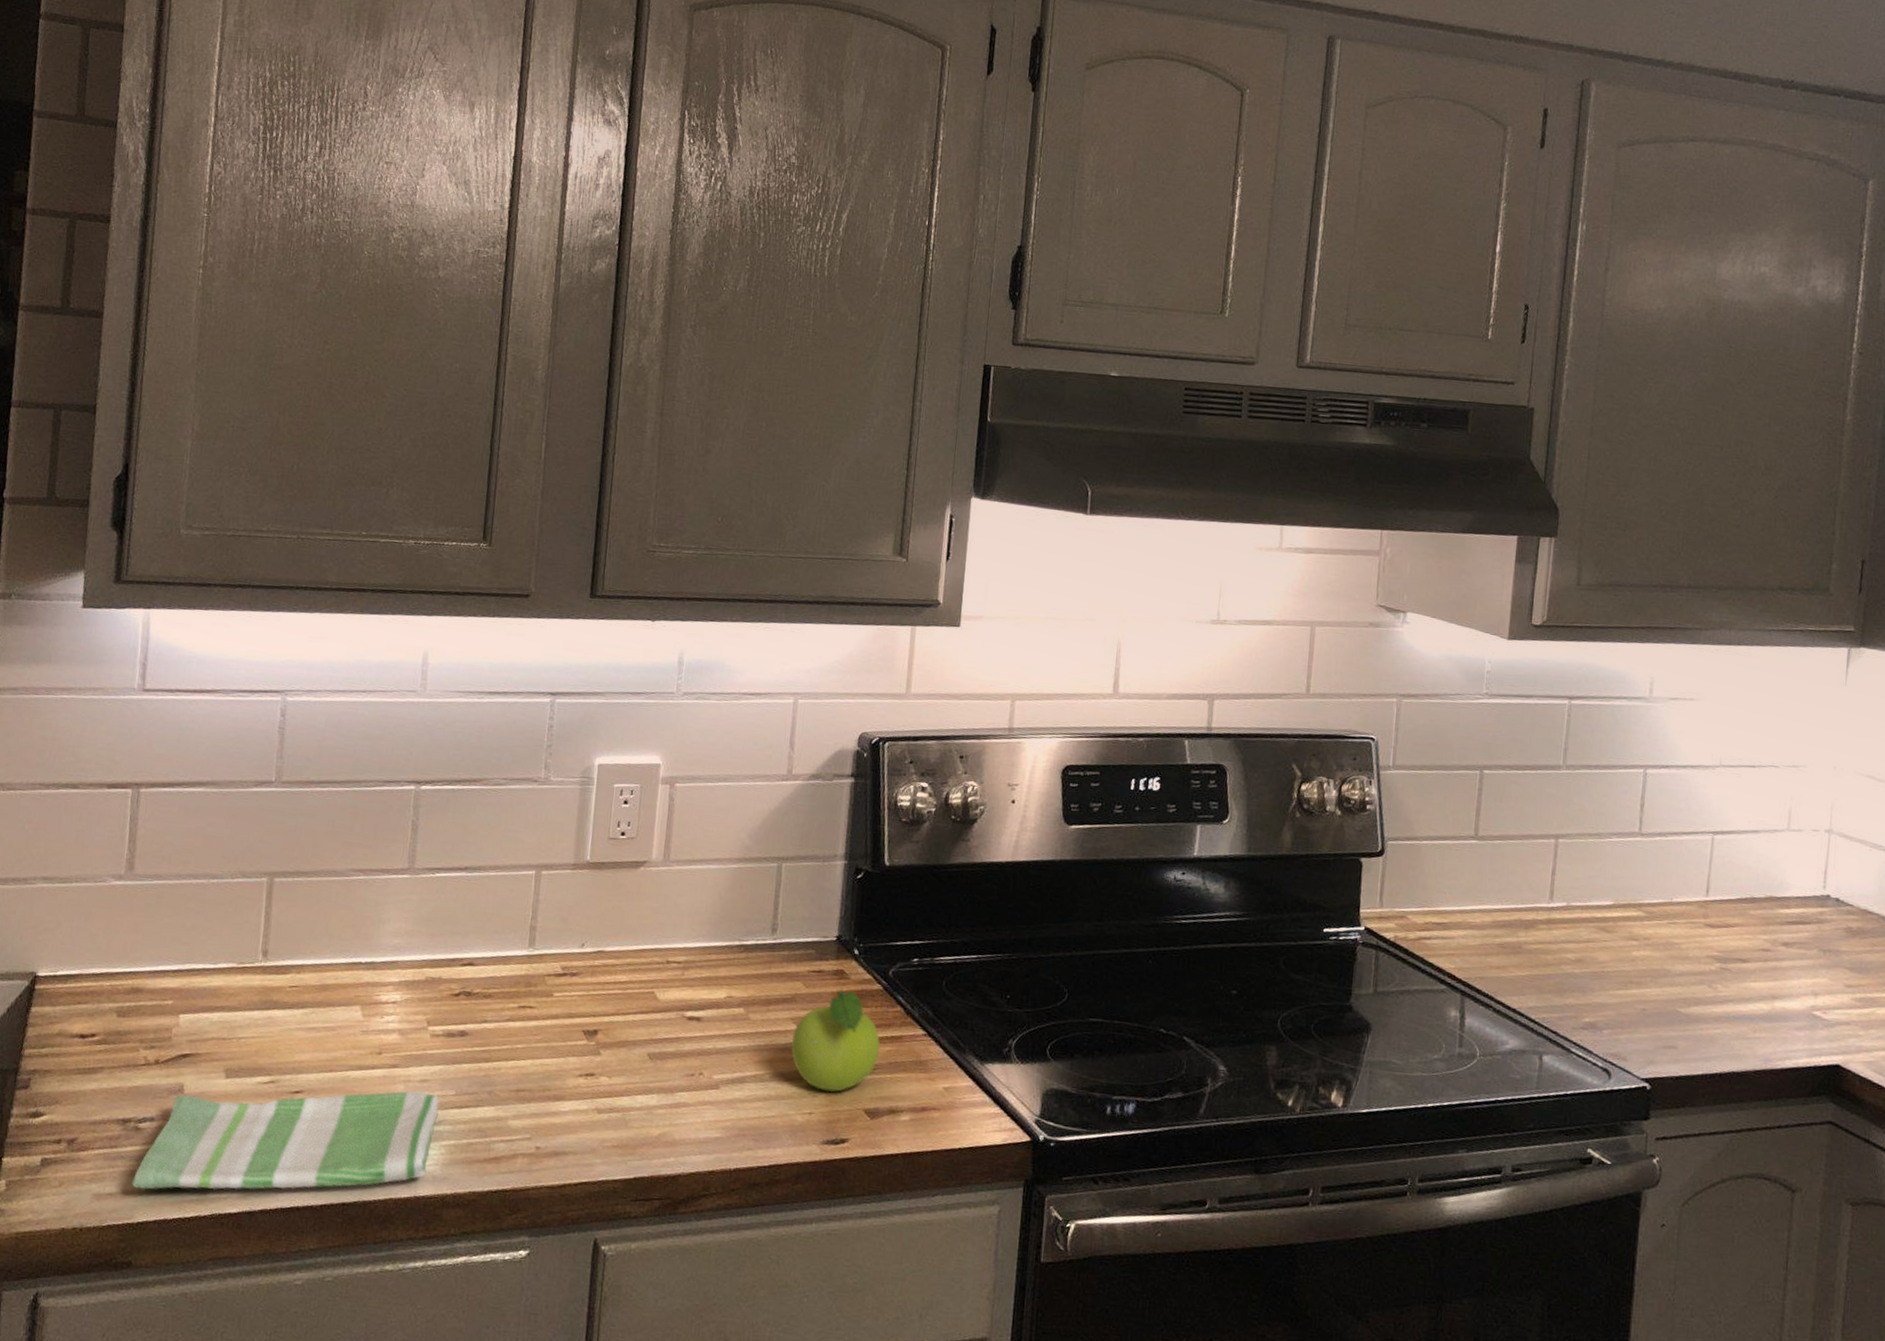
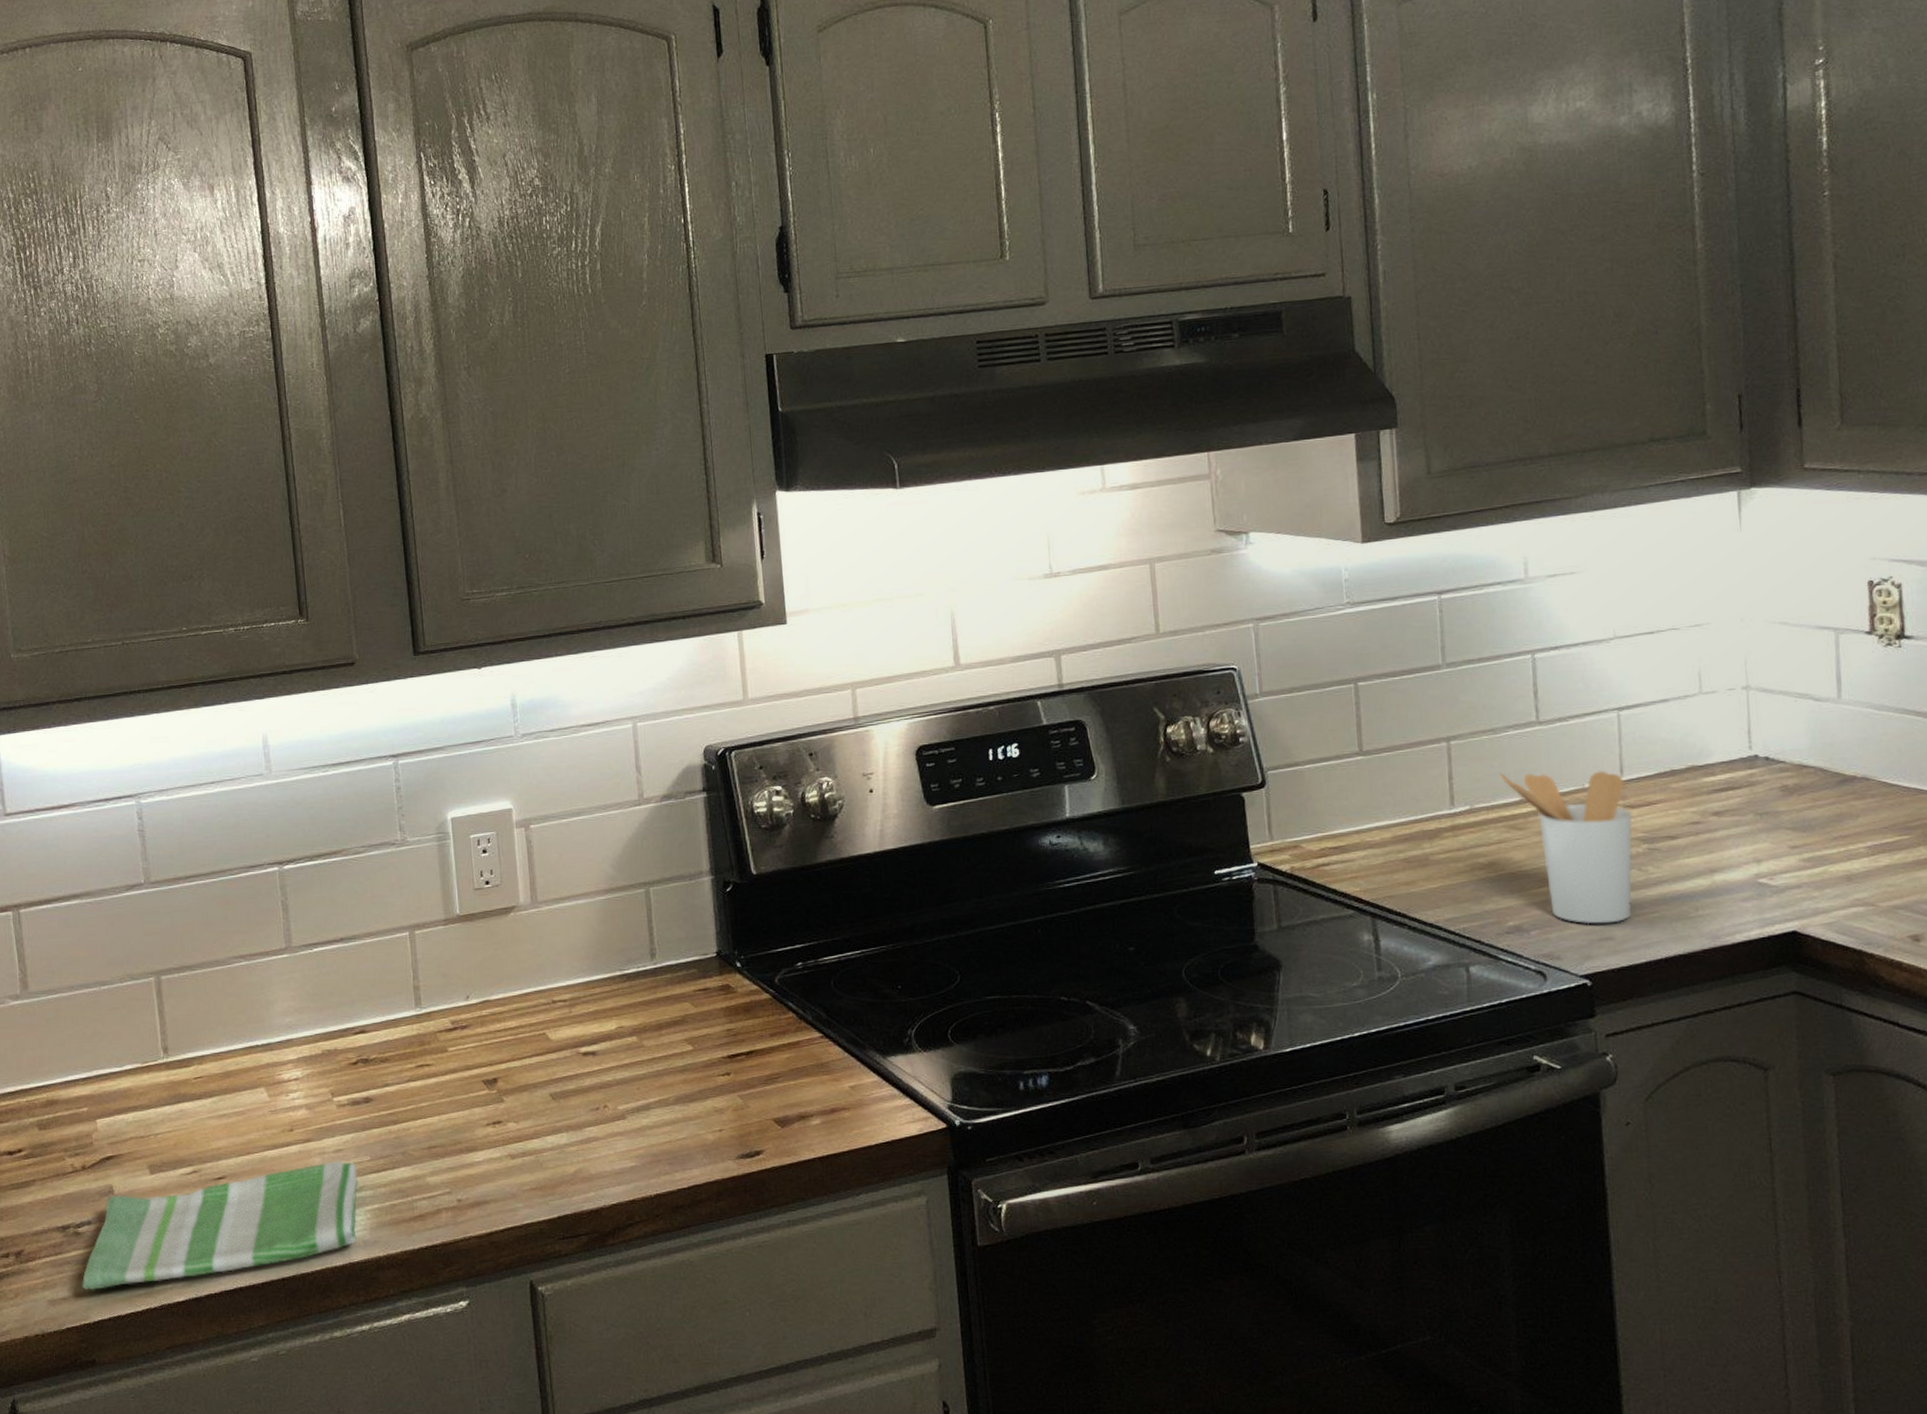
fruit: present [791,990,880,1093] -> none [689,1004,779,1107]
utensil holder: none [1597,876,1711,1034] -> present [1498,771,1633,925]

